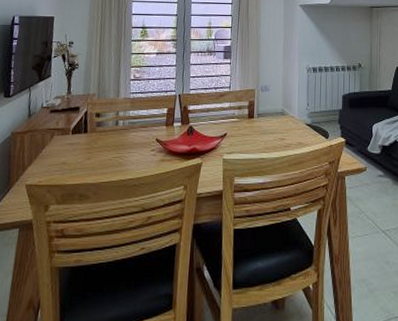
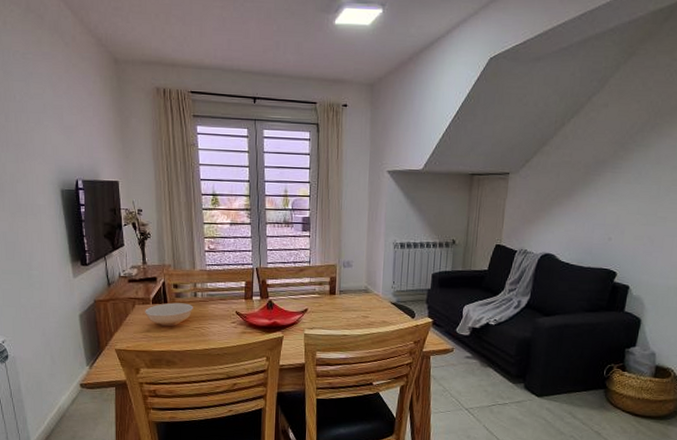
bowl: none [63,132,114,158] -> present [145,302,193,327]

